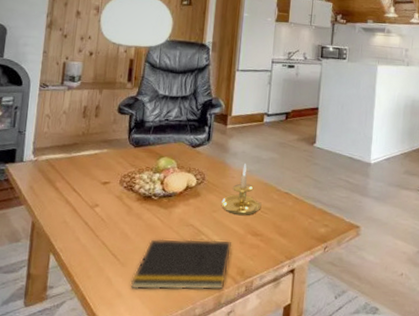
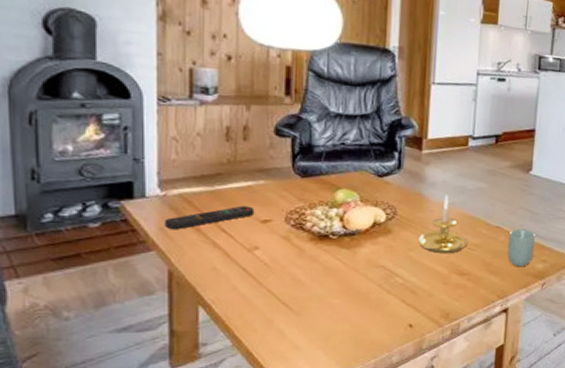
remote control: none [33,170,98,189] -> present [164,205,255,230]
notepad: present [130,238,232,290] -> none [309,281,434,340]
cup: none [294,195,319,231] -> present [507,228,536,267]

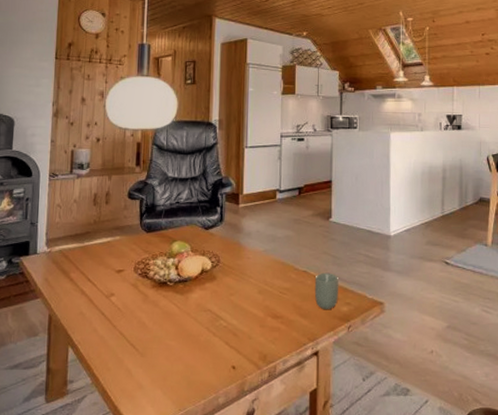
remote control: present [164,205,255,230] -> none [48,258,112,280]
candle holder: present [418,194,468,254] -> none [238,242,280,298]

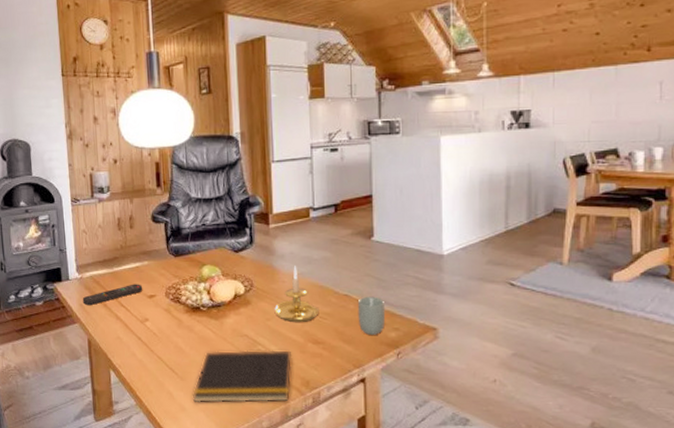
remote control: none [48,258,112,280] -> present [82,284,143,306]
notepad: none [150,324,252,380] -> present [192,350,292,403]
candle holder: none [238,242,280,298] -> present [274,265,319,323]

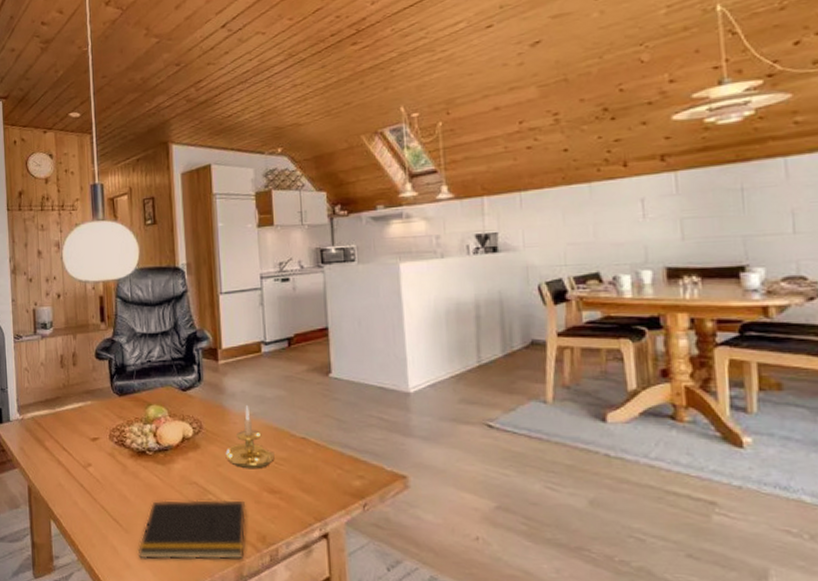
remote control: present [82,284,143,306] -> none [23,425,86,449]
cup: present [357,296,386,336] -> none [316,439,348,485]

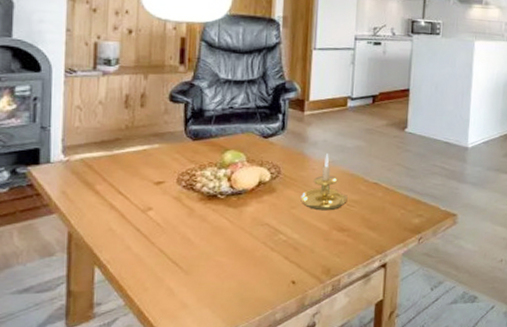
notepad: present [137,499,246,560] -> none [197,238,315,298]

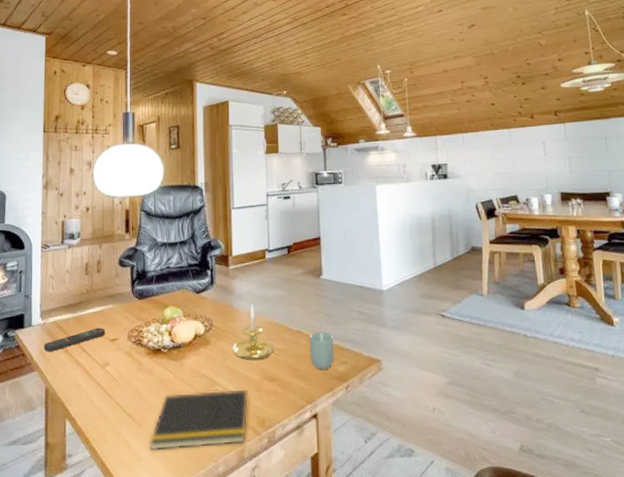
remote control: none [66,168,149,193] -> present [43,327,106,352]
notepad: none [197,238,315,298] -> present [149,389,249,451]
cup: none [385,184,412,222] -> present [309,331,335,371]

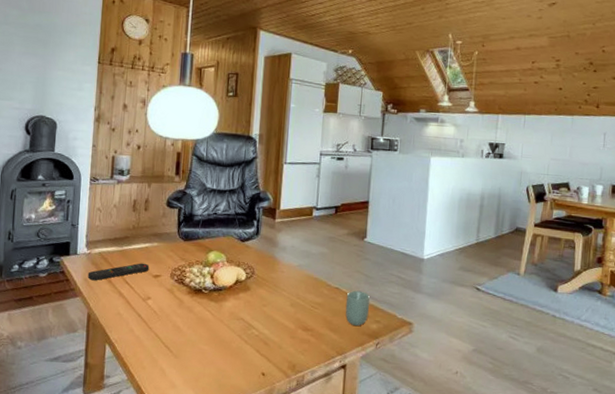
notepad: present [149,389,249,451] -> none [183,331,283,384]
candle holder: present [232,303,274,361] -> none [271,257,312,311]

